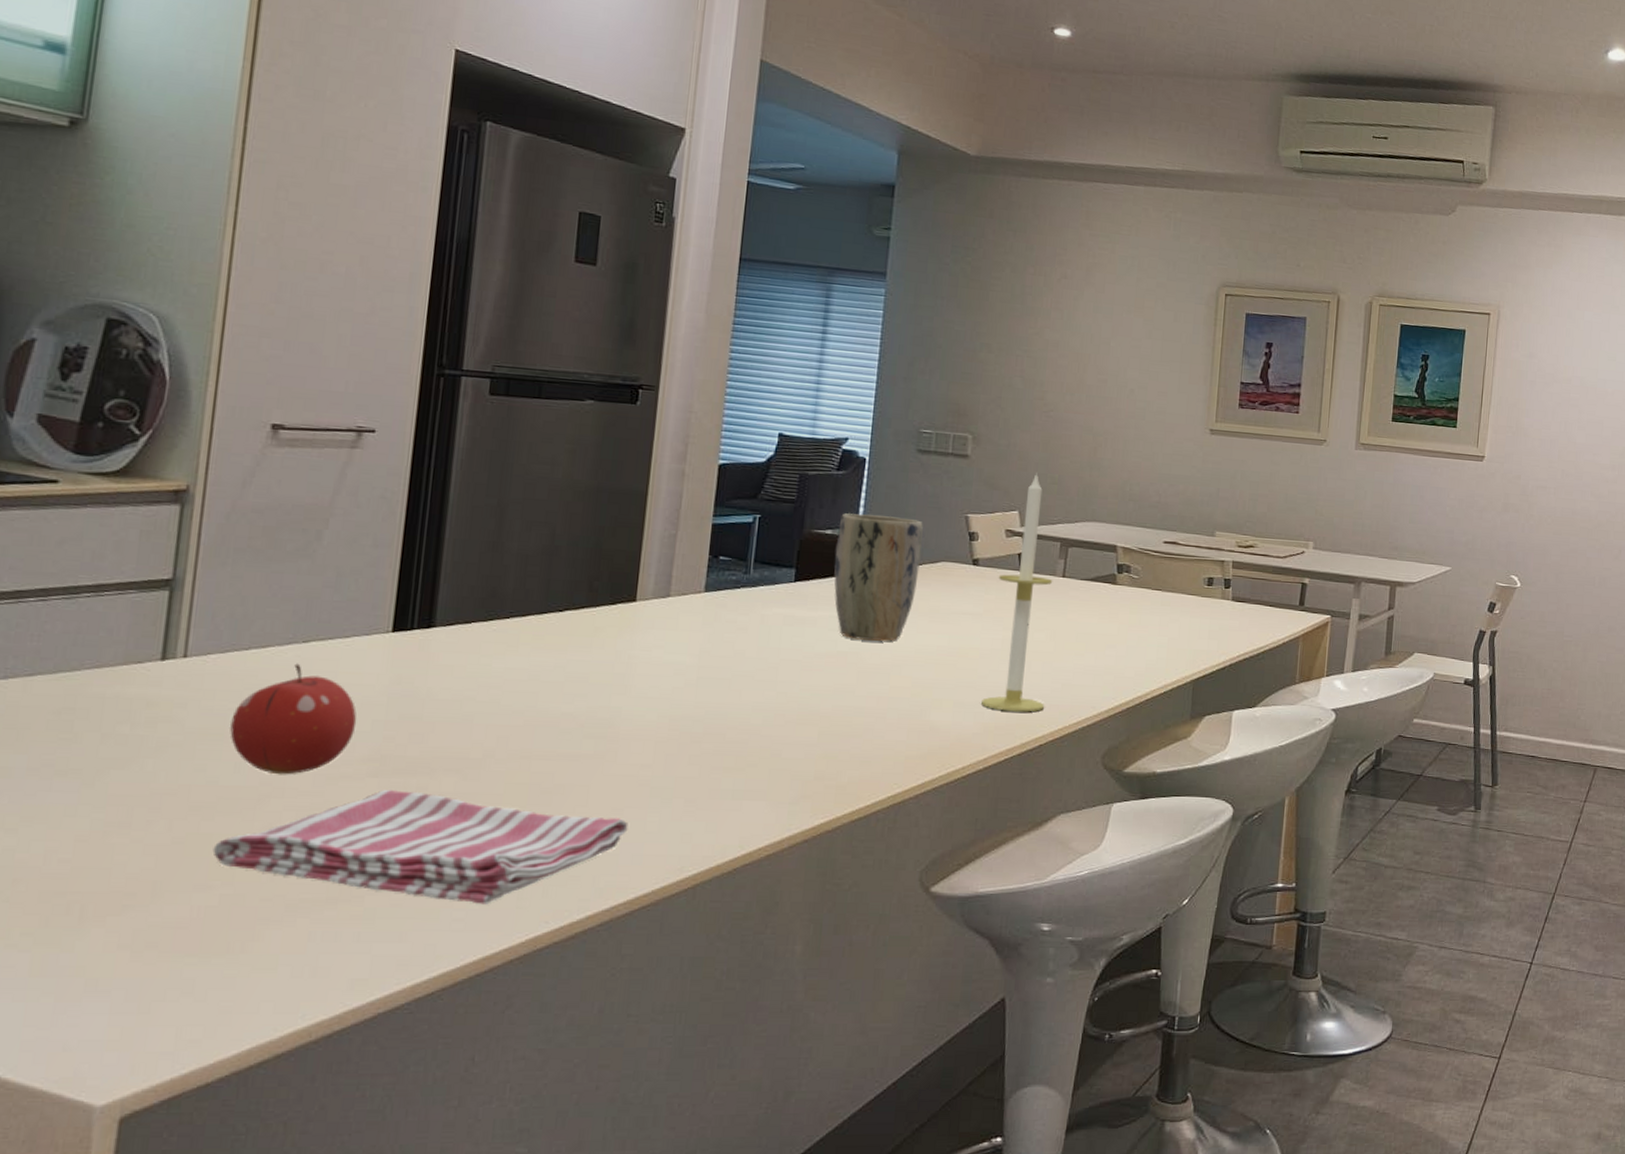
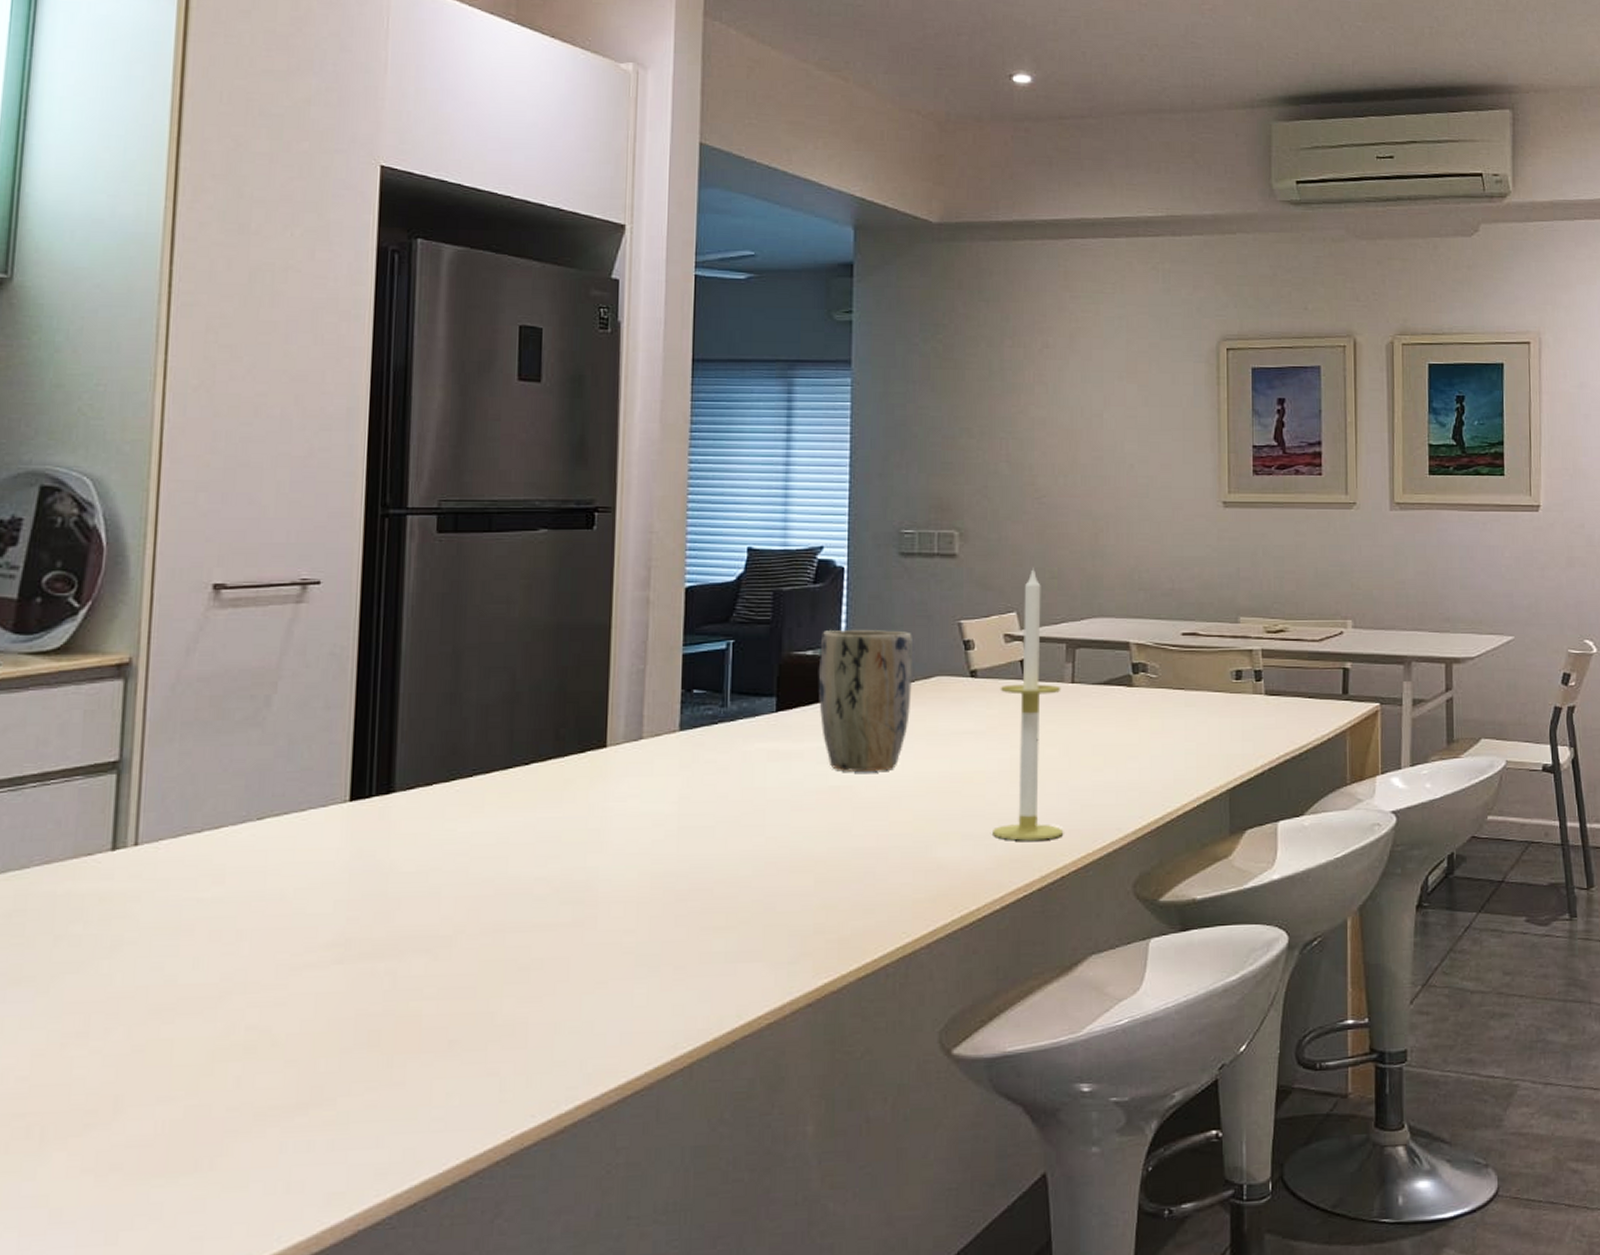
dish towel: present [212,790,629,905] -> none [174,977,614,1100]
fruit: present [230,663,357,775] -> none [186,843,318,969]

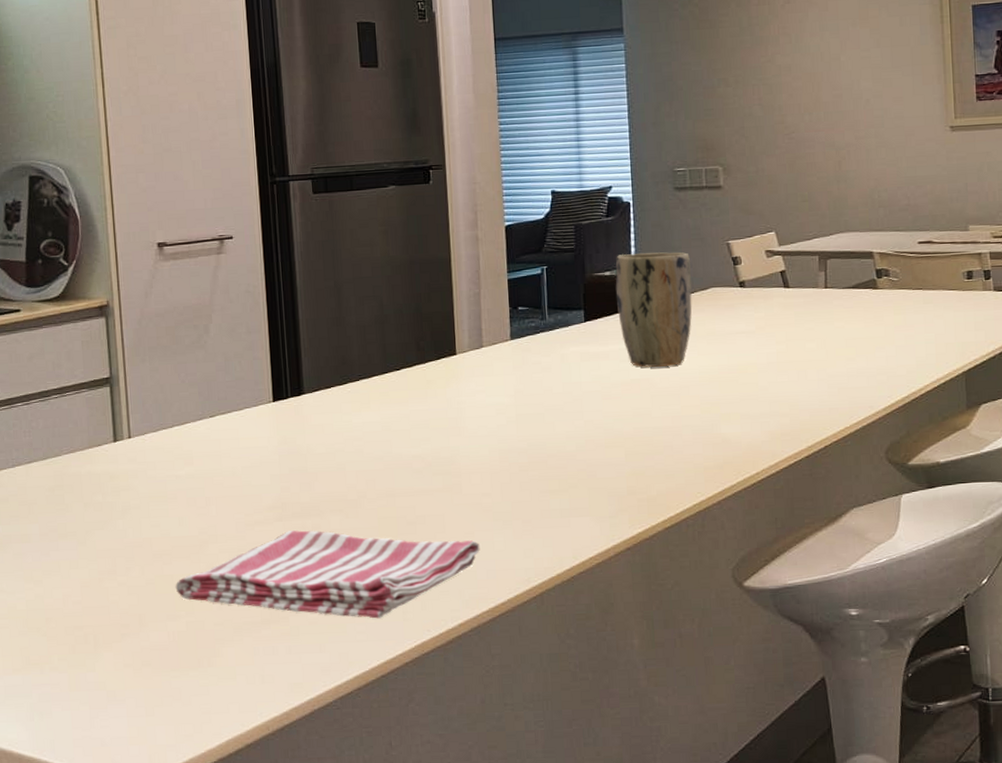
dish towel: none [174,977,614,1100] -> present [175,530,480,619]
candle: present [991,567,1064,841] -> none [765,193,825,418]

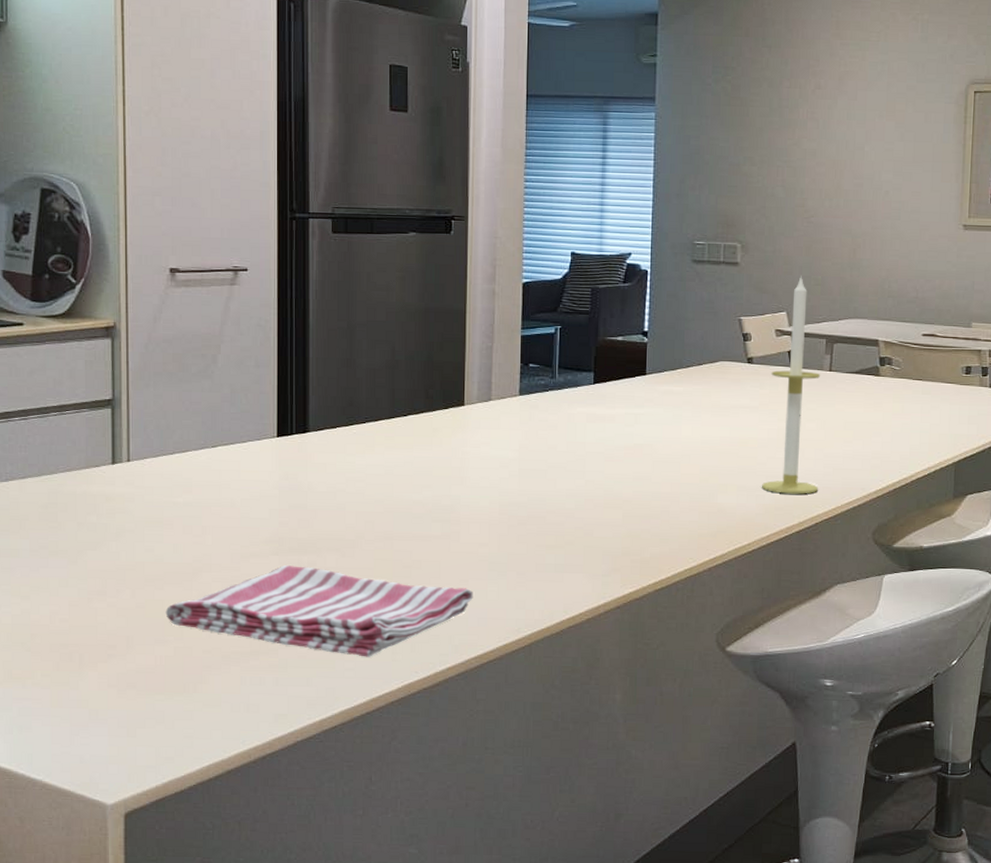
plant pot: present [615,252,692,367] -> none [626,321,702,434]
candle: none [765,193,825,418] -> present [761,276,821,494]

